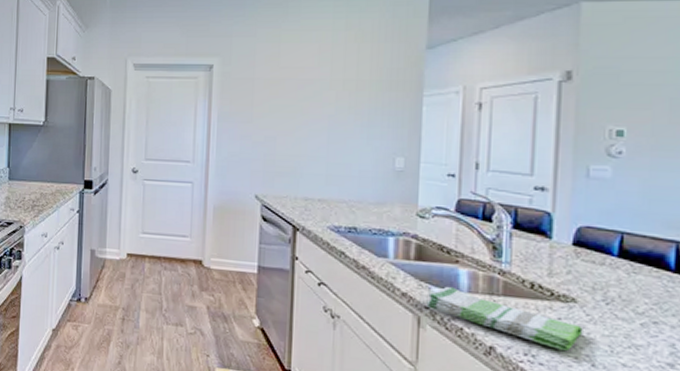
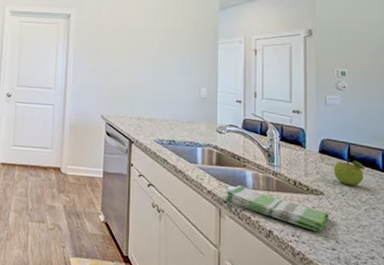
fruit: none [593,254,645,292] -> present [333,159,364,186]

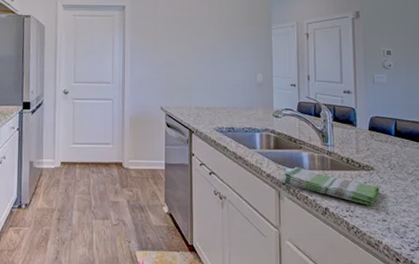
fruit: present [333,159,364,186] -> none [382,134,410,159]

